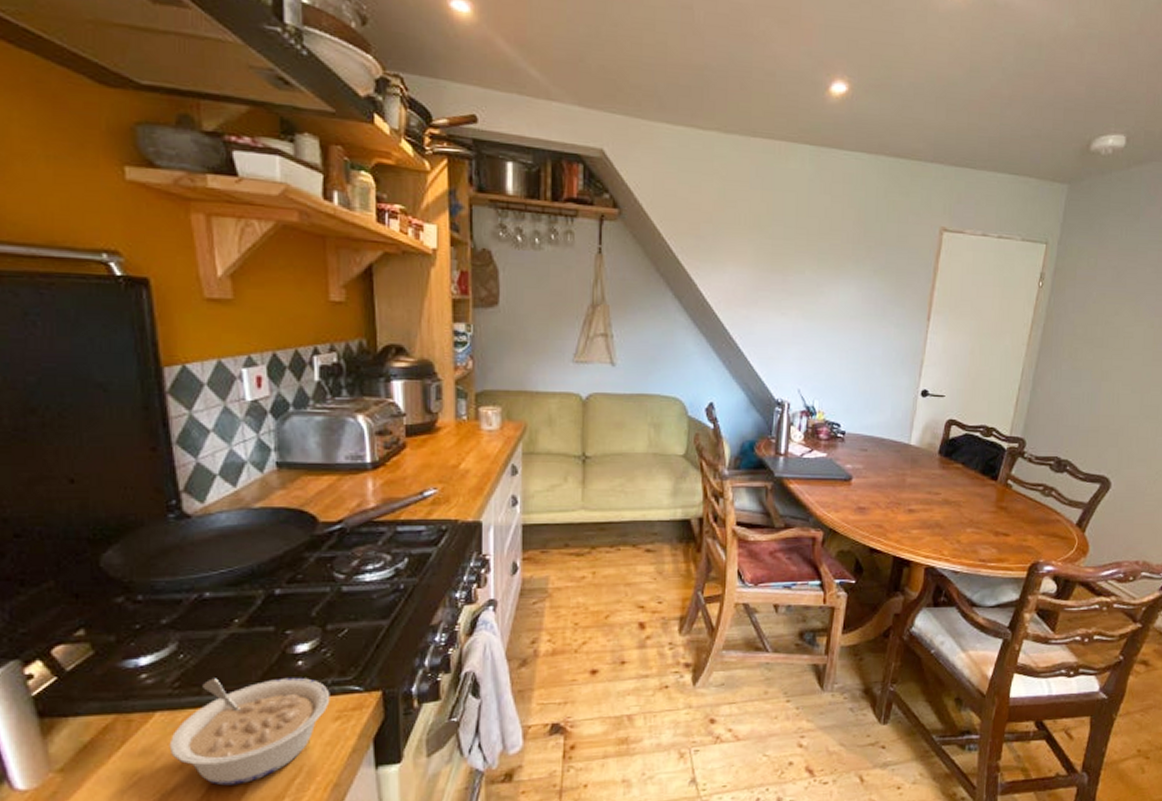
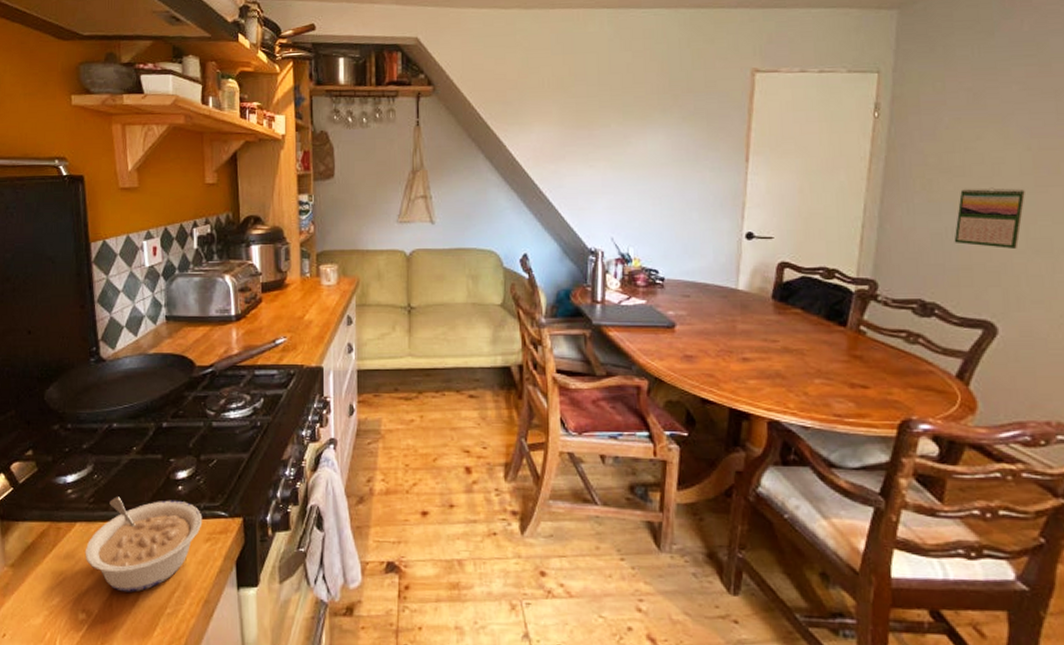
calendar: none [1088,358,1145,414] -> present [954,187,1025,249]

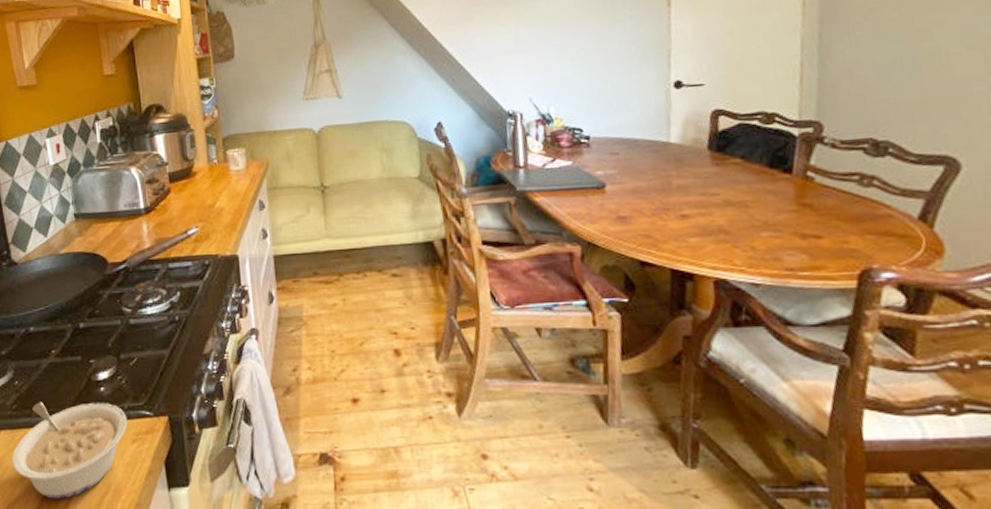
calendar: present [954,187,1025,249] -> none [904,10,980,77]

